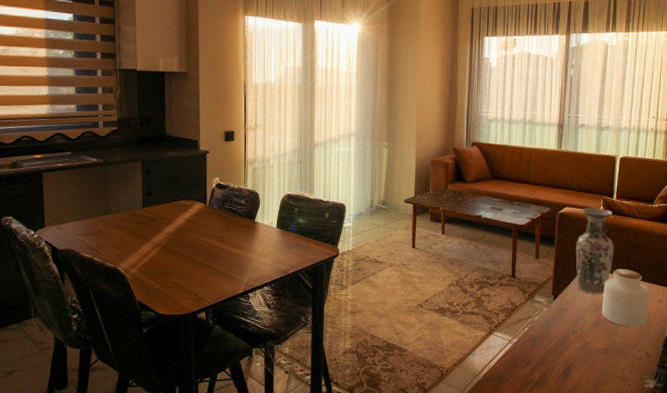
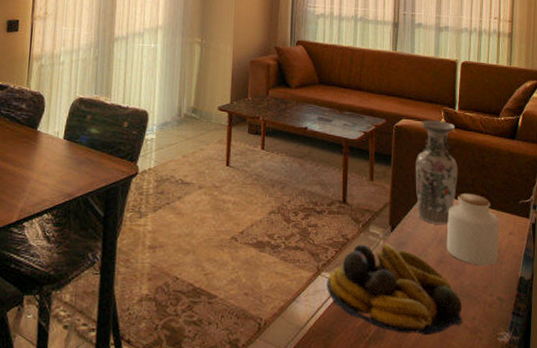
fruit bowl: none [498,309,615,382] -> present [327,243,464,336]

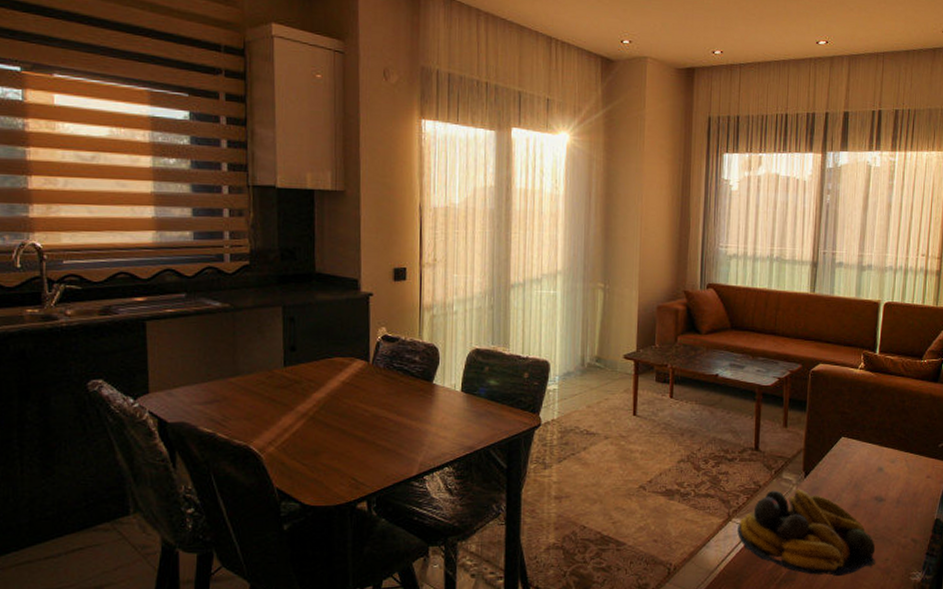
vase: present [415,120,458,225] -> none [831,364,876,470]
jar: present [446,194,499,266] -> none [861,439,917,509]

